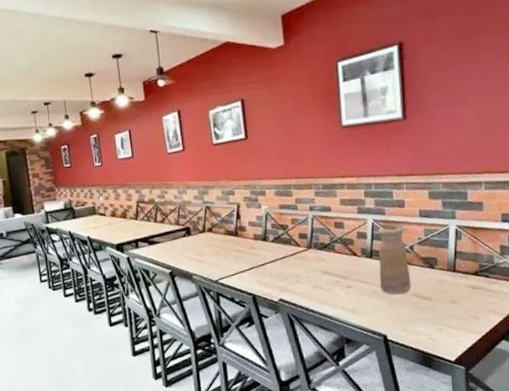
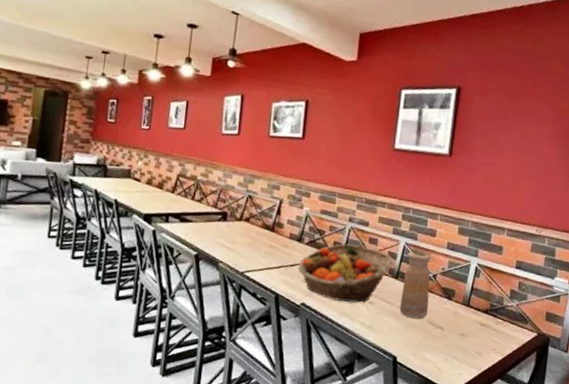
fruit basket: none [268,232,365,292] -> present [297,244,394,303]

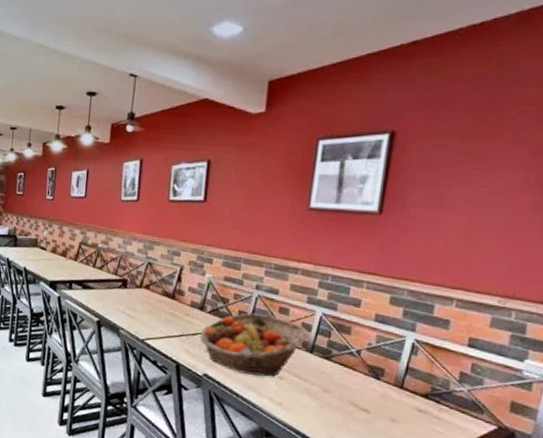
vase: present [400,251,431,320] -> none [315,323,354,400]

